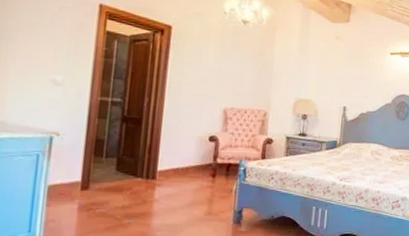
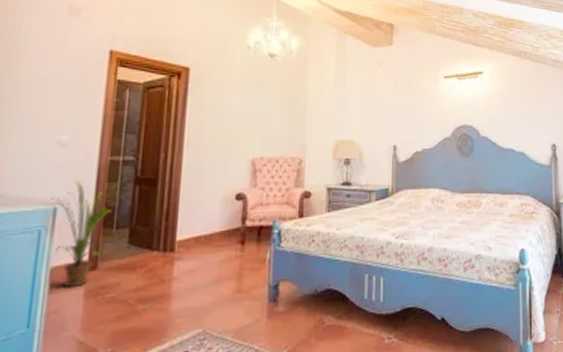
house plant: none [47,115,105,203] -> present [50,181,116,288]

